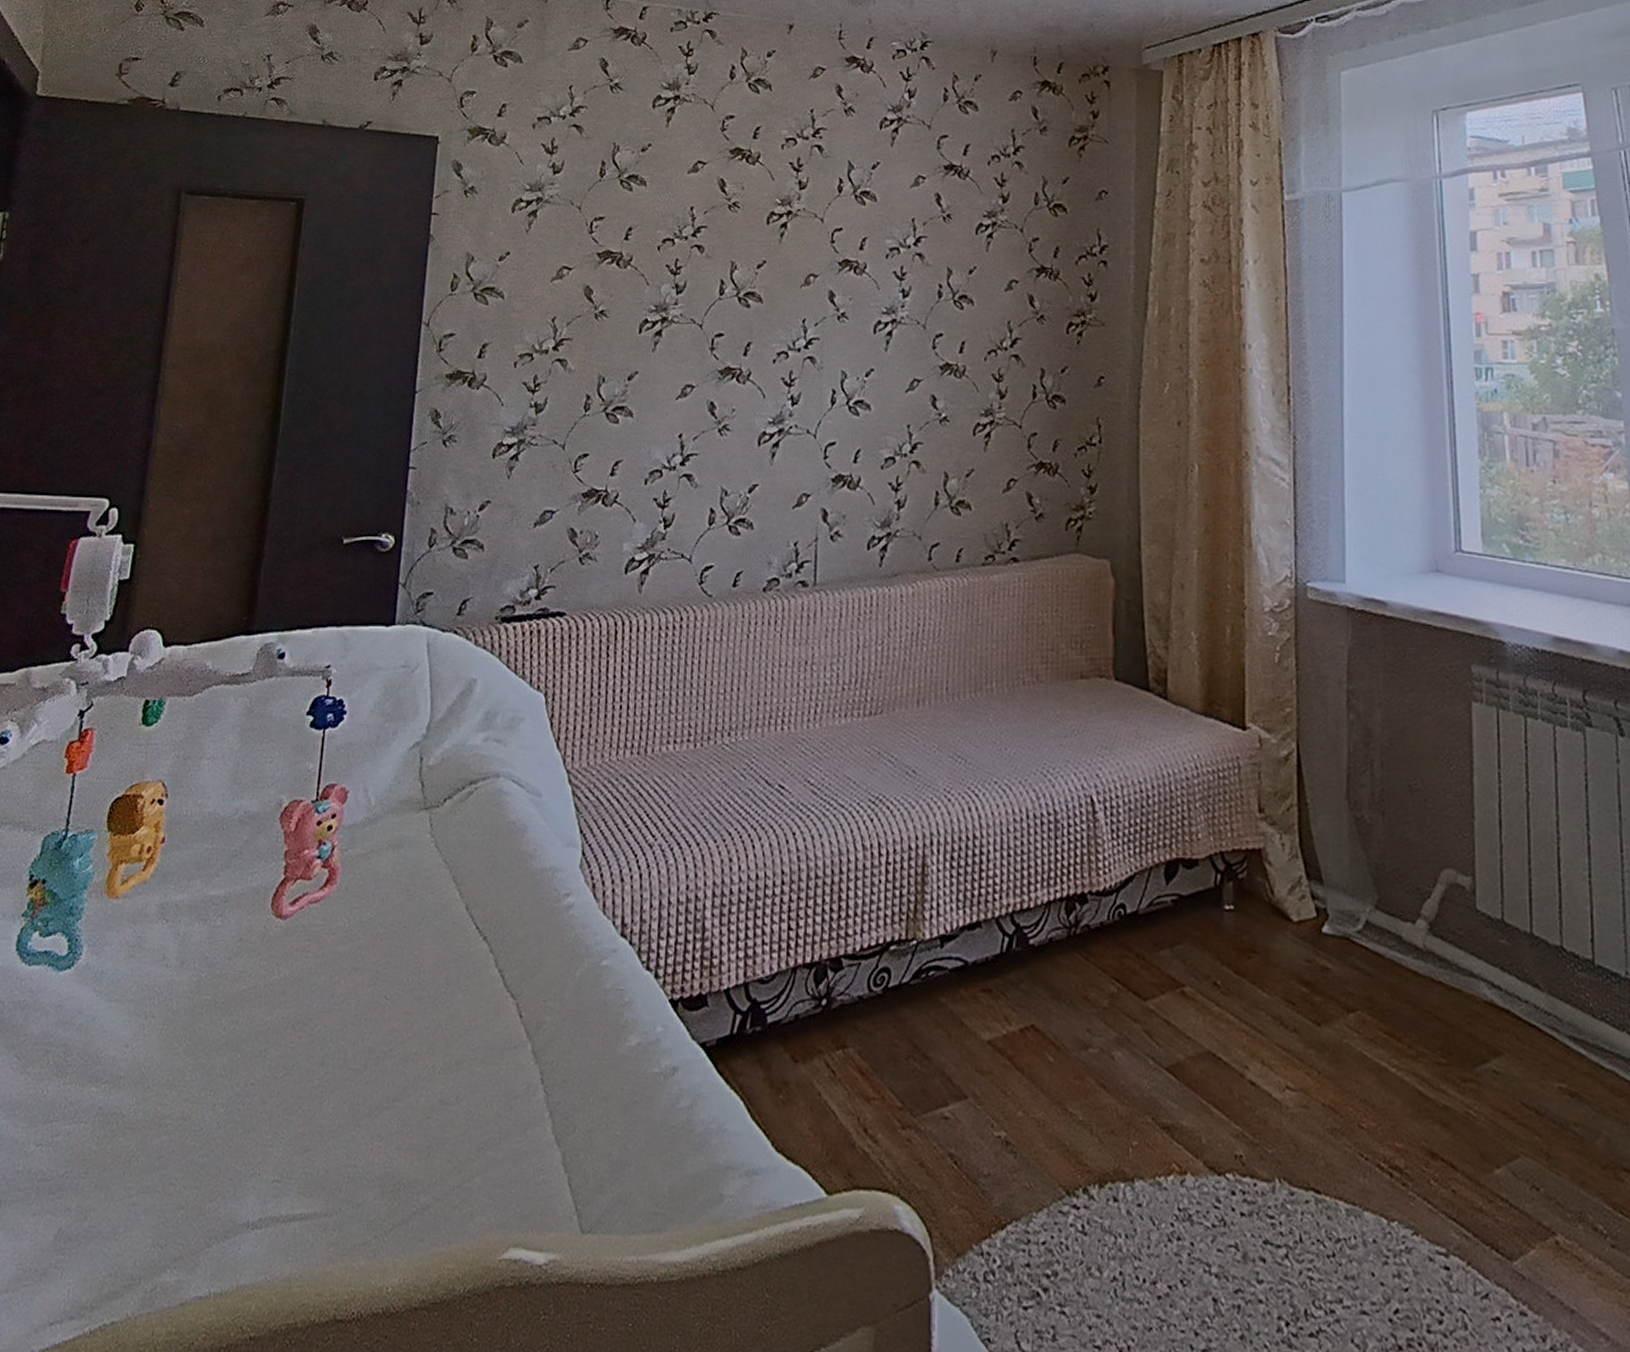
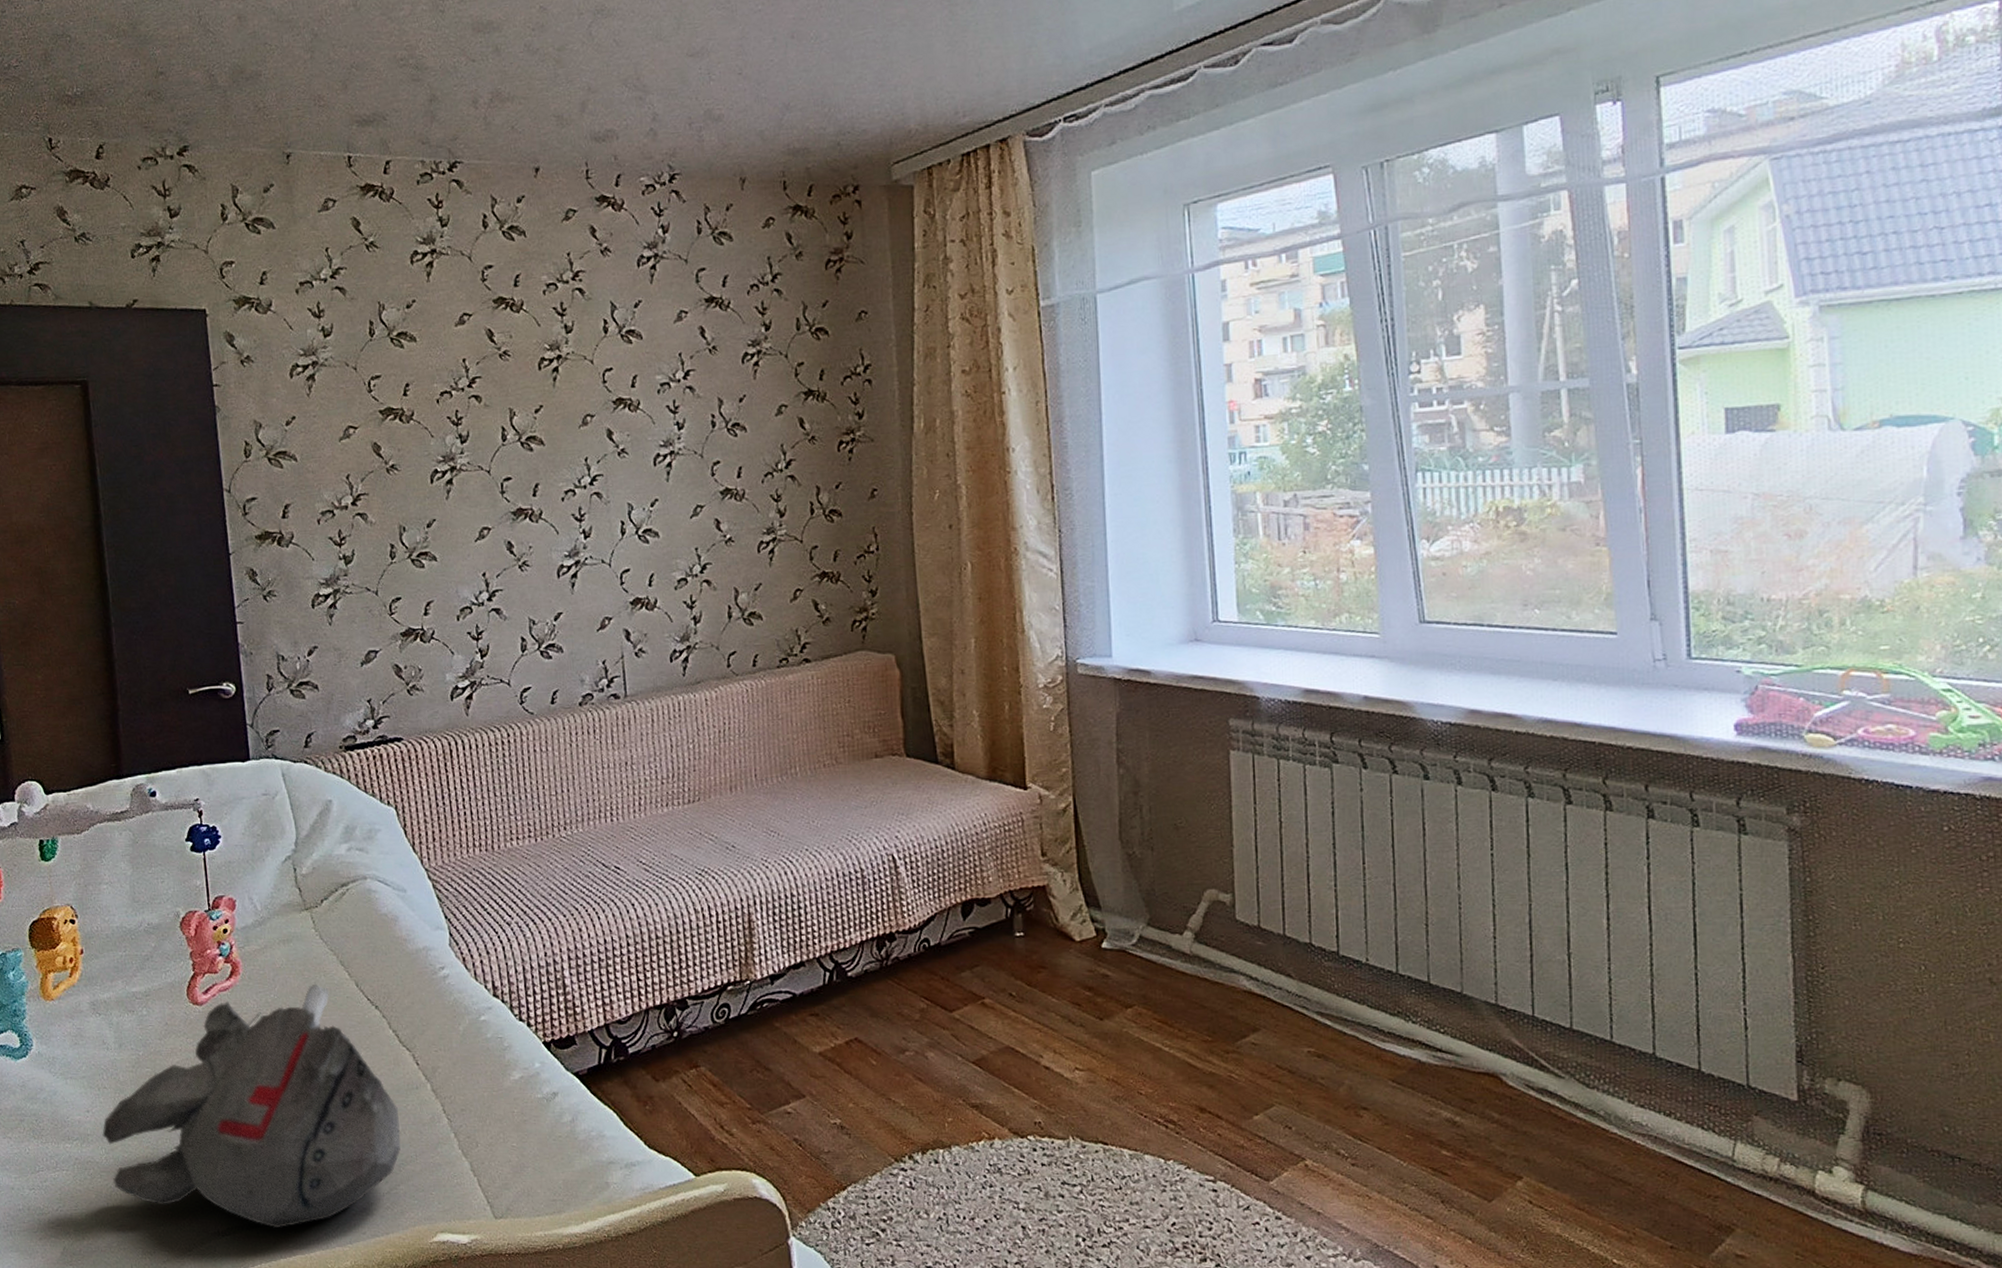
plush toy: none [137,902,489,1224] -> present [102,983,401,1228]

